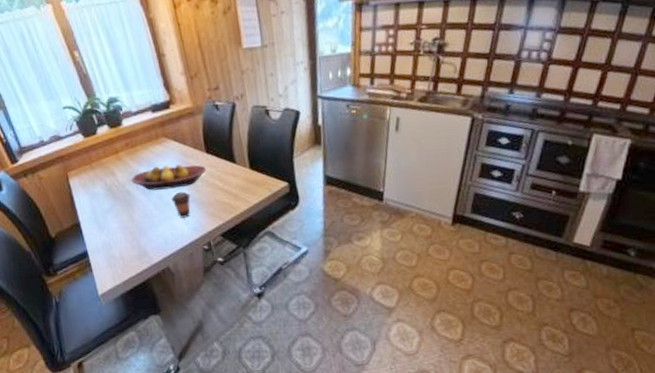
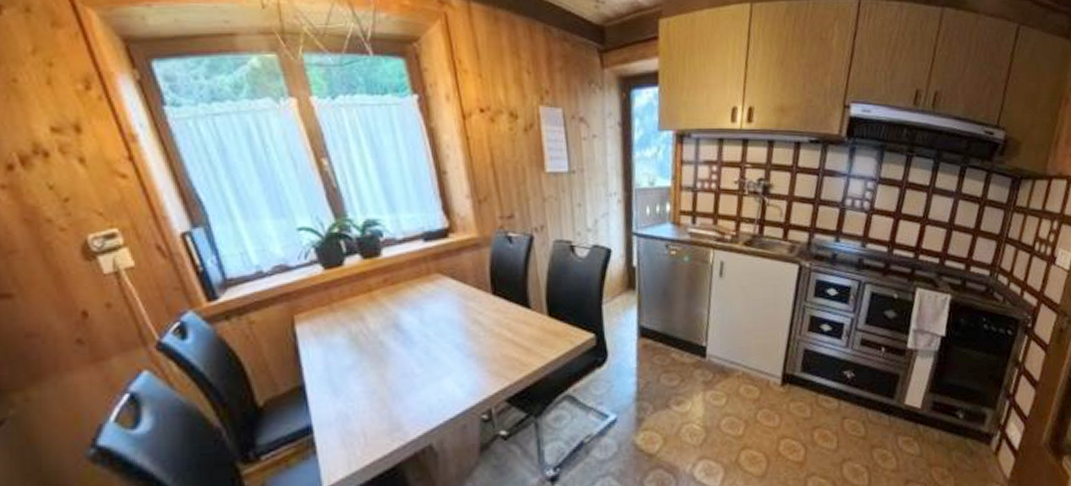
fruit bowl: present [131,164,206,191] -> none [387,308,491,341]
coffee cup: present [171,191,191,218] -> none [442,343,468,378]

